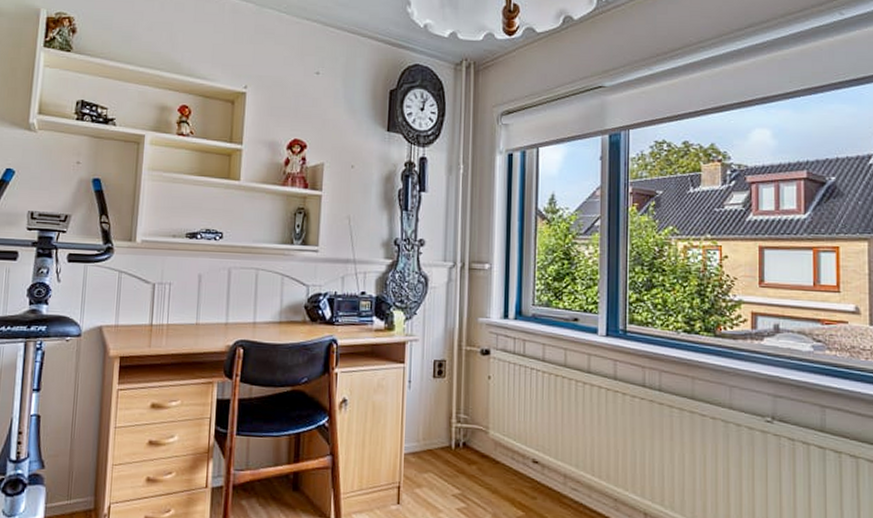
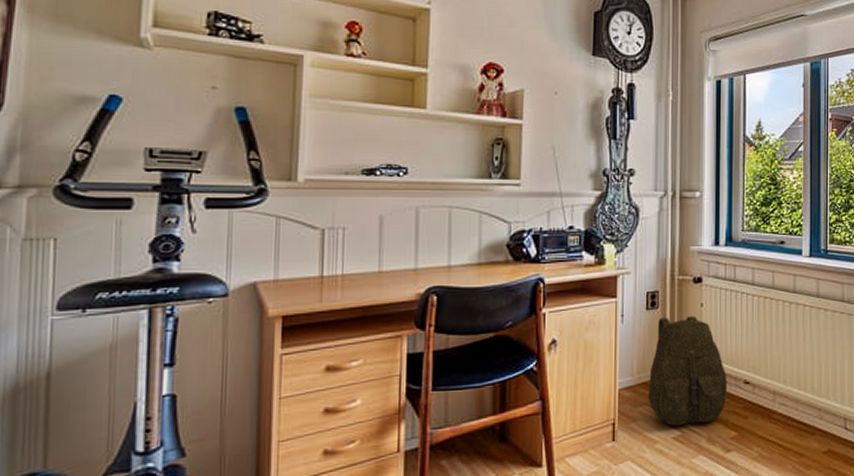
backpack: none [433,387,514,498] -> present [648,315,727,426]

